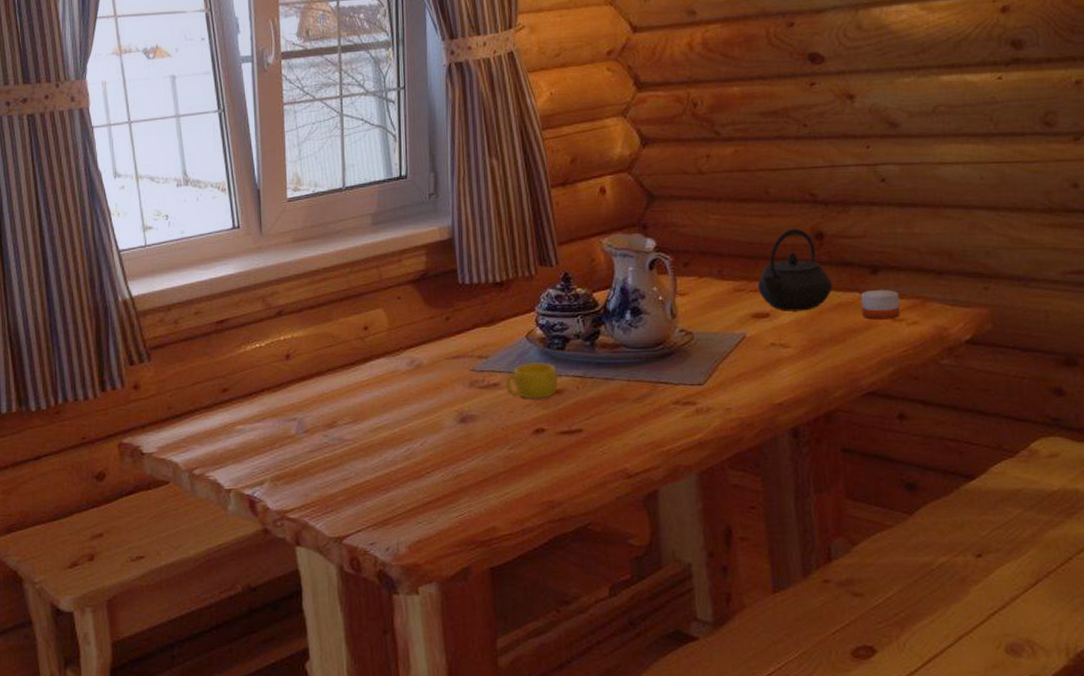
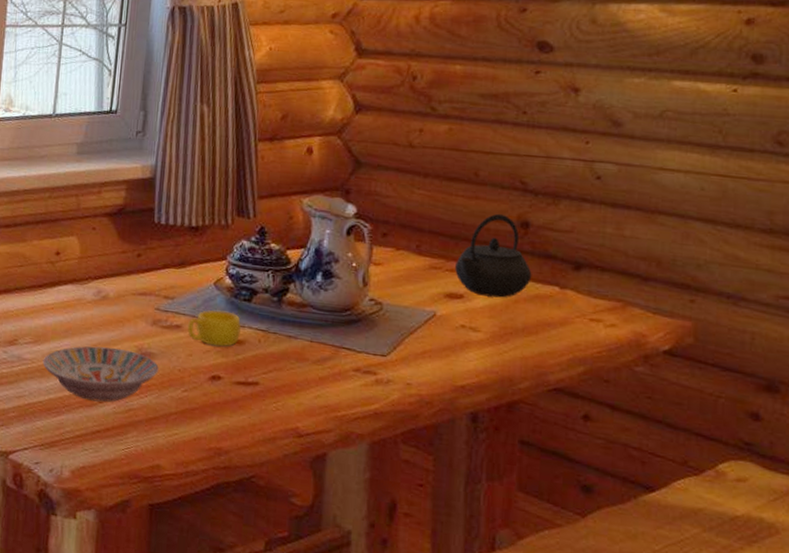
bowl: none [364,415,482,472] -> present [42,346,159,402]
candle: present [861,290,900,320] -> none [559,286,600,319]

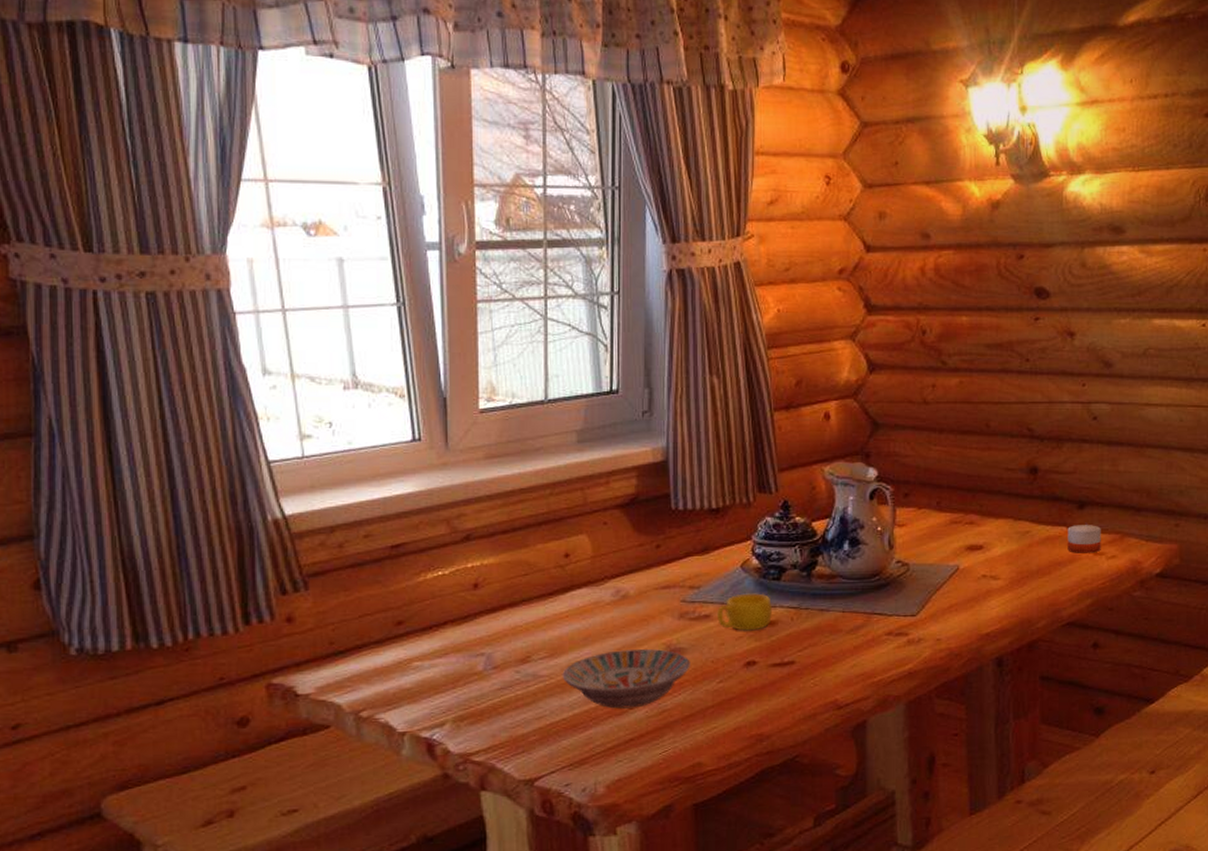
kettle: present [455,213,532,298] -> none [974,462,1042,544]
candle: none [559,286,600,319] -> present [1067,525,1101,553]

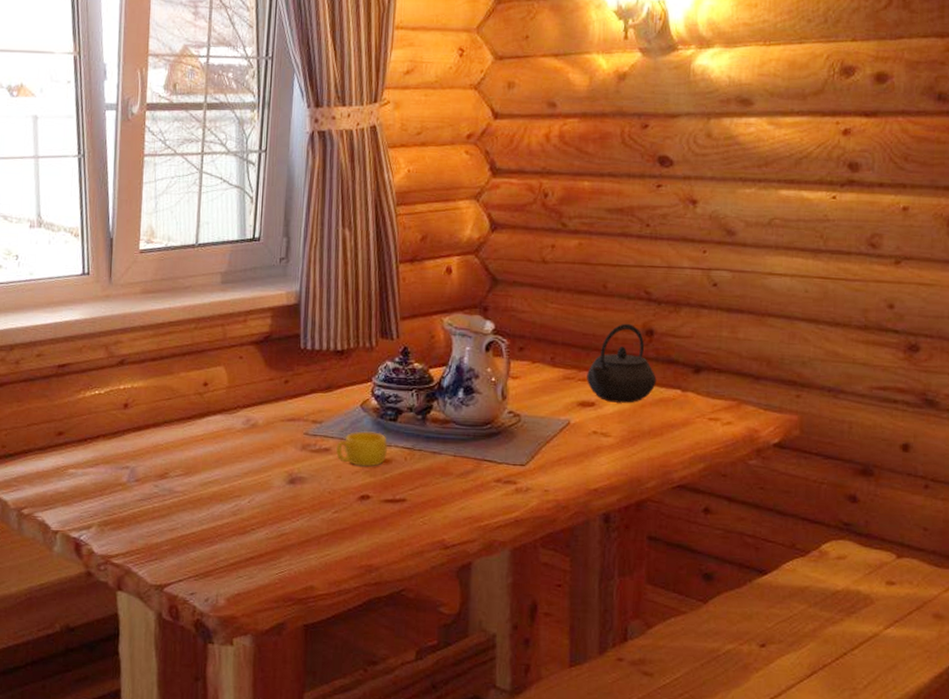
bowl: present [562,648,690,709] -> none [194,474,309,529]
kettle: none [974,462,1042,544] -> present [587,323,657,403]
candle: present [1067,525,1101,553] -> none [681,389,717,418]

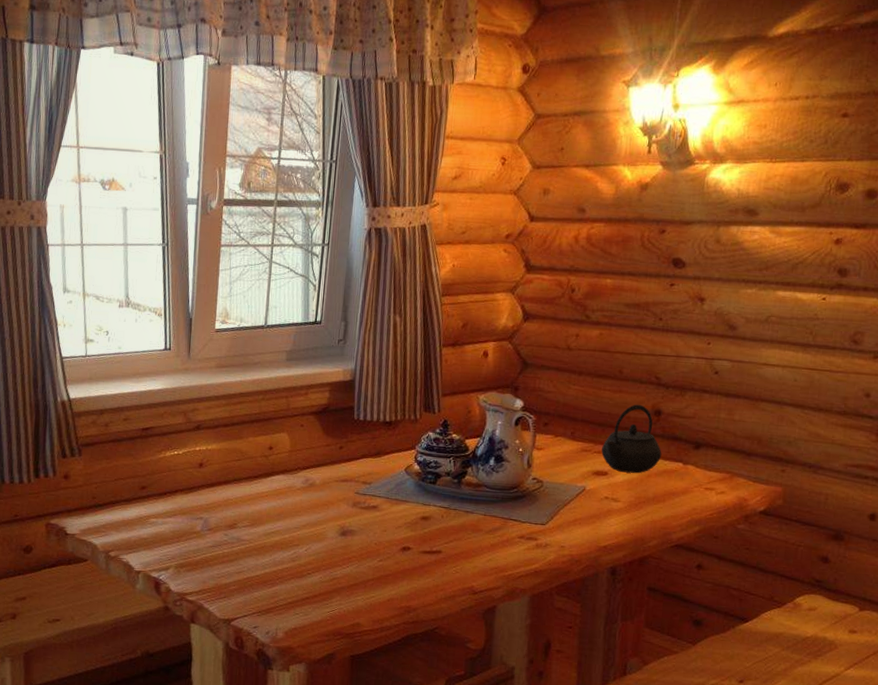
cup: present [336,431,387,467] -> none [382,492,427,523]

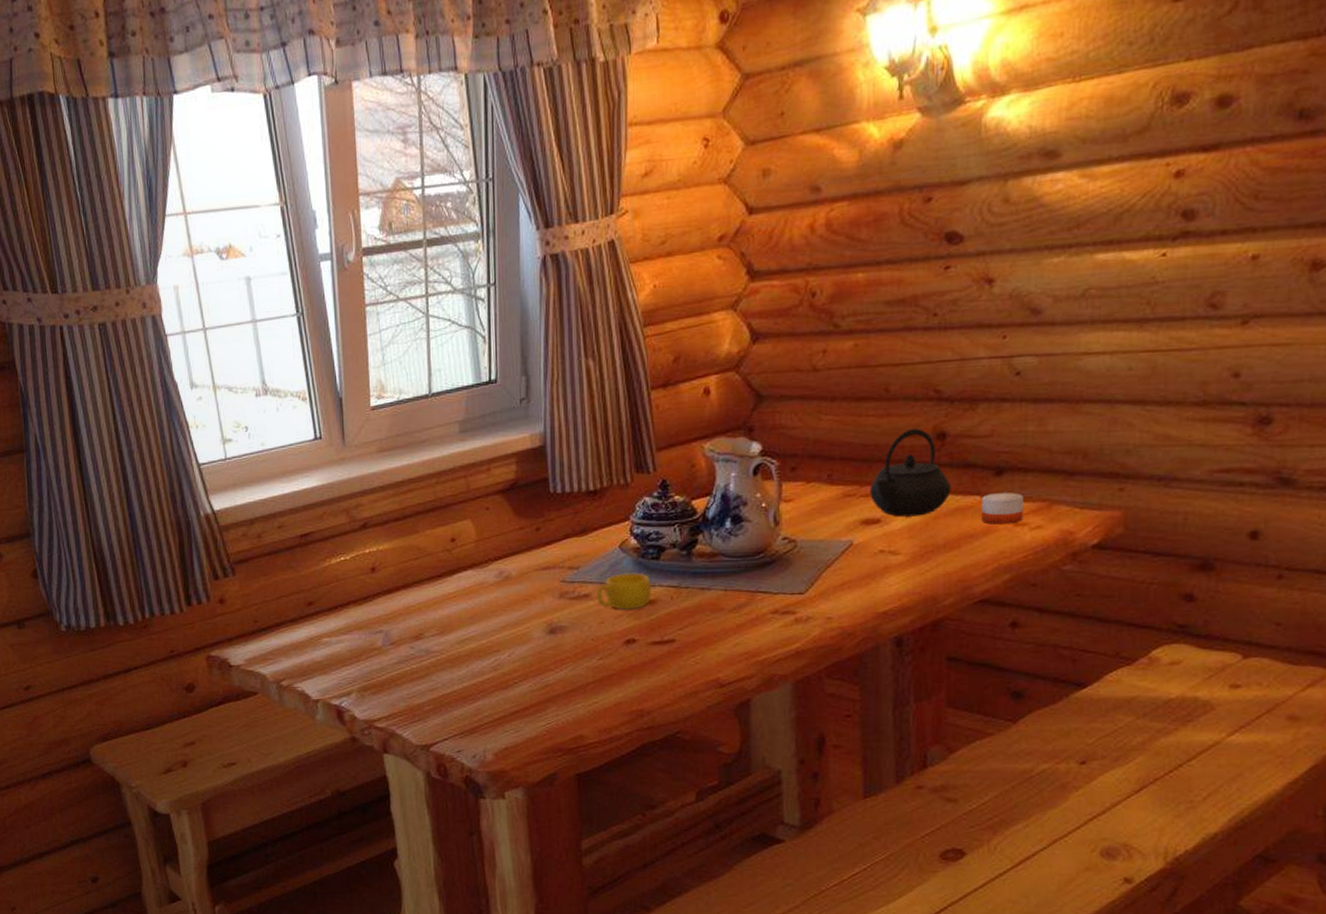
cup: none [382,492,427,523] -> present [596,572,651,610]
candle: none [682,462,714,488] -> present [981,492,1024,525]

